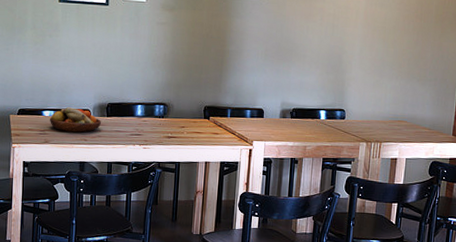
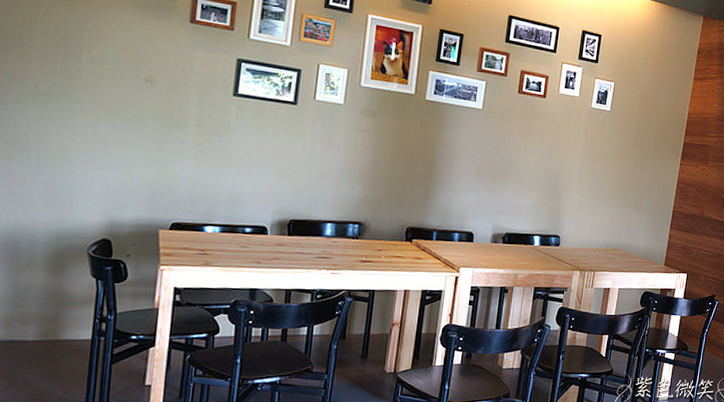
fruit bowl: present [49,107,101,133] -> none [212,223,280,254]

